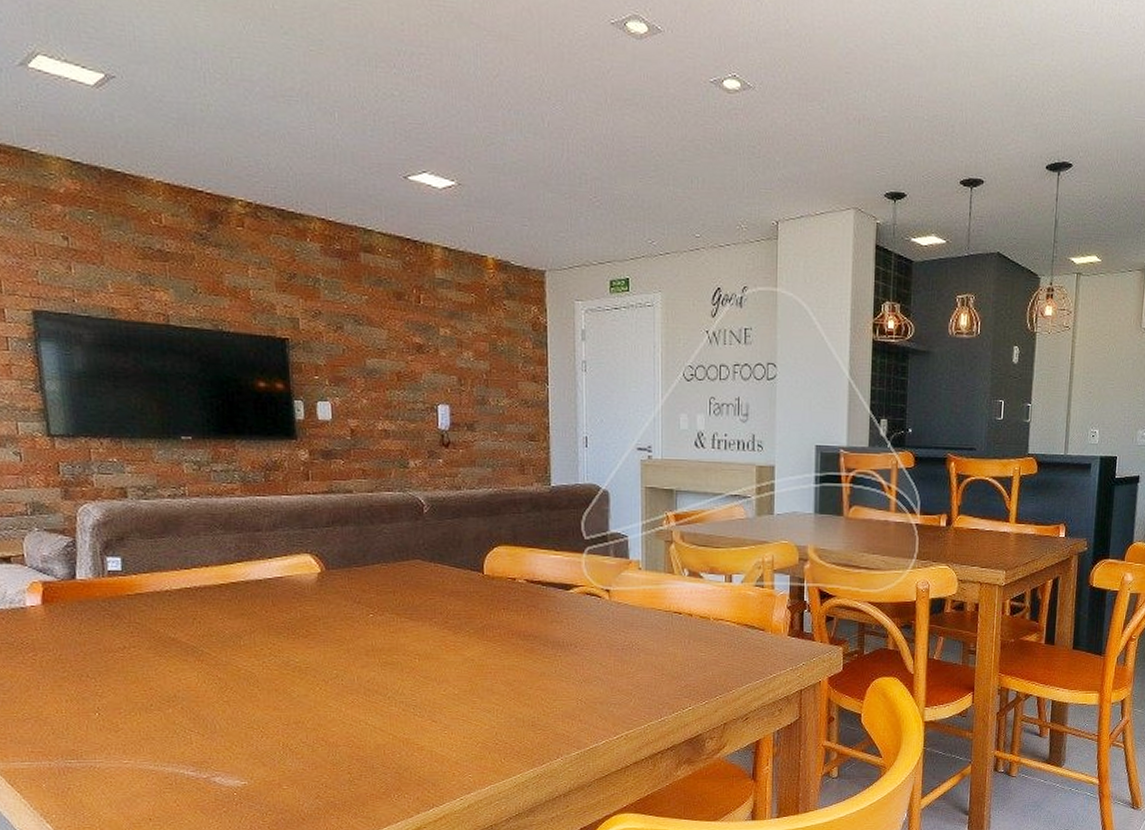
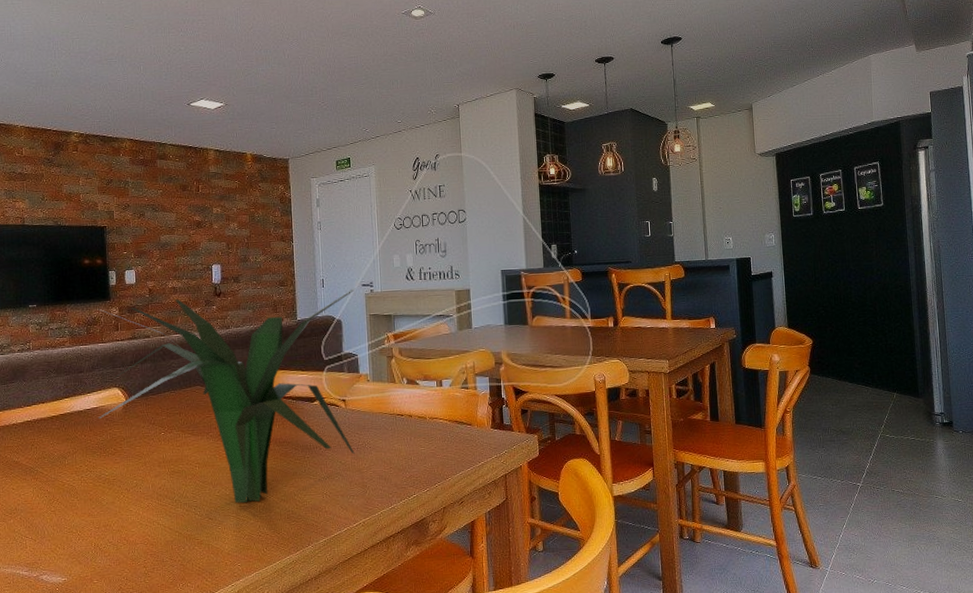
plant: none [280,446,629,704] -> present [98,287,356,503]

